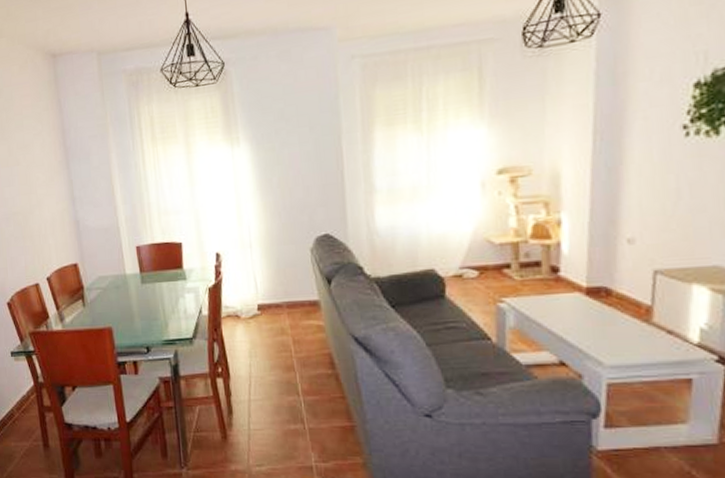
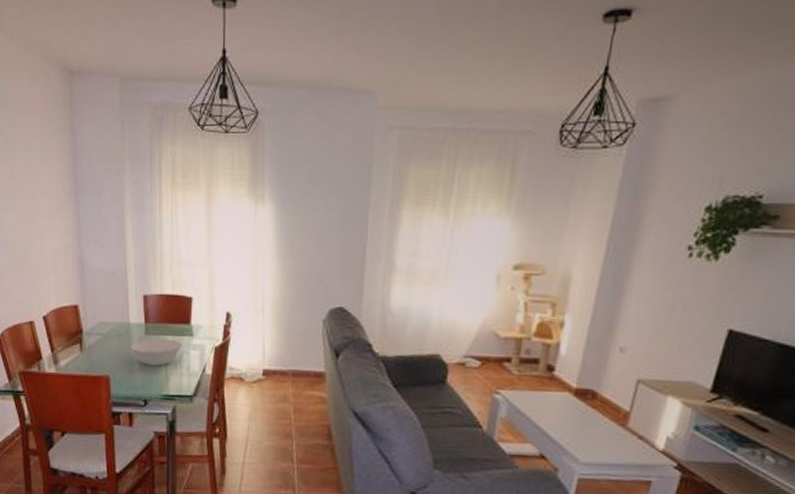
bowl: none [129,285,177,313] -> present [131,338,182,366]

